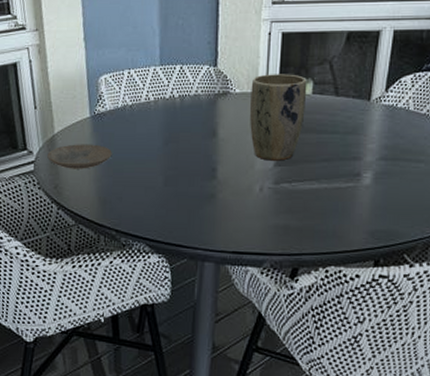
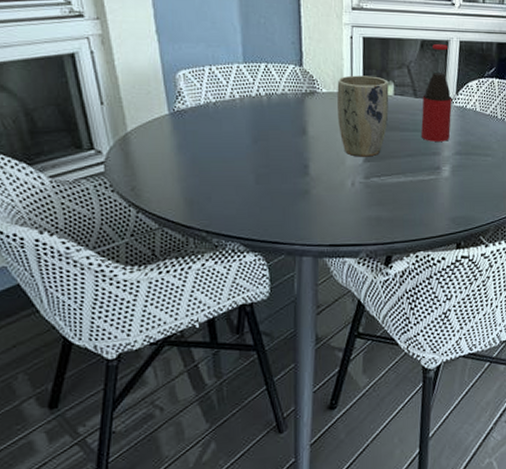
plate: present [47,144,112,169] -> none [120,142,197,169]
bottle: none [341,34,381,145] -> present [421,43,453,141]

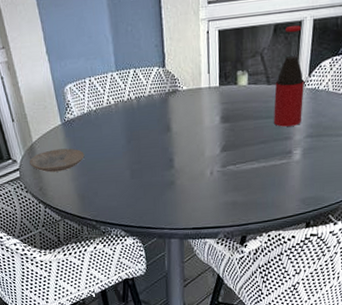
plate: none [120,142,197,169] -> present [29,148,85,173]
plant pot: present [337,75,389,157] -> none [196,68,243,148]

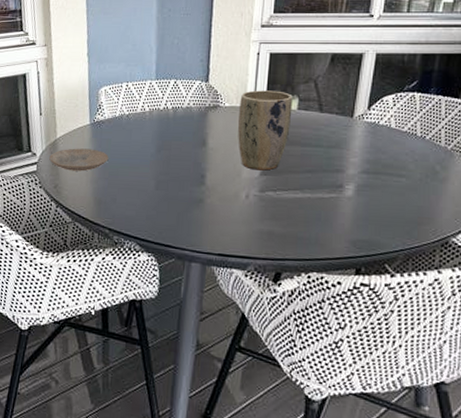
plant pot: none [196,68,243,148] -> present [238,90,293,171]
bottle: present [274,25,305,127] -> none [325,56,363,159]

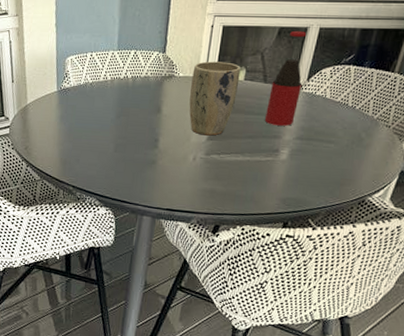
plate: present [49,148,109,172] -> none [20,113,74,135]
bottle: none [325,56,363,159] -> present [265,30,307,126]

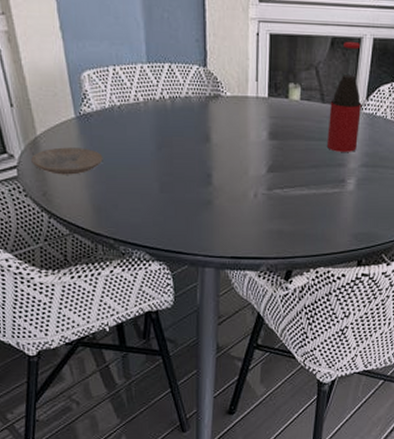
plate: none [20,113,74,135] -> present [31,147,103,175]
plant pot: present [189,61,241,136] -> none [242,77,295,167]

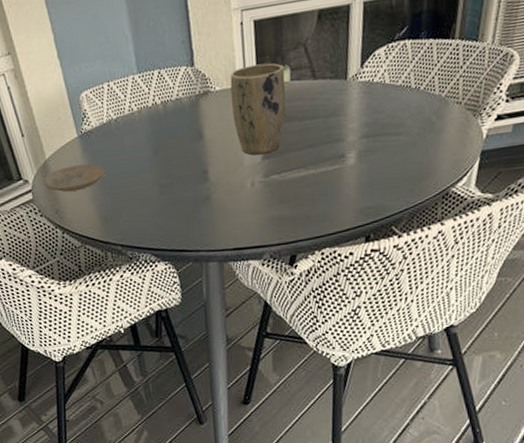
plant pot: none [242,77,295,167] -> present [230,63,286,155]
bottle: present [328,41,362,152] -> none [322,9,357,127]

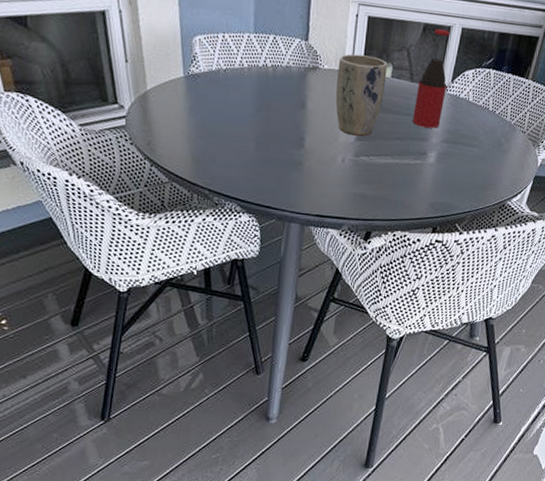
plate: present [43,163,106,193] -> none [140,102,206,129]
bottle: none [322,9,357,127] -> present [413,28,450,128]

